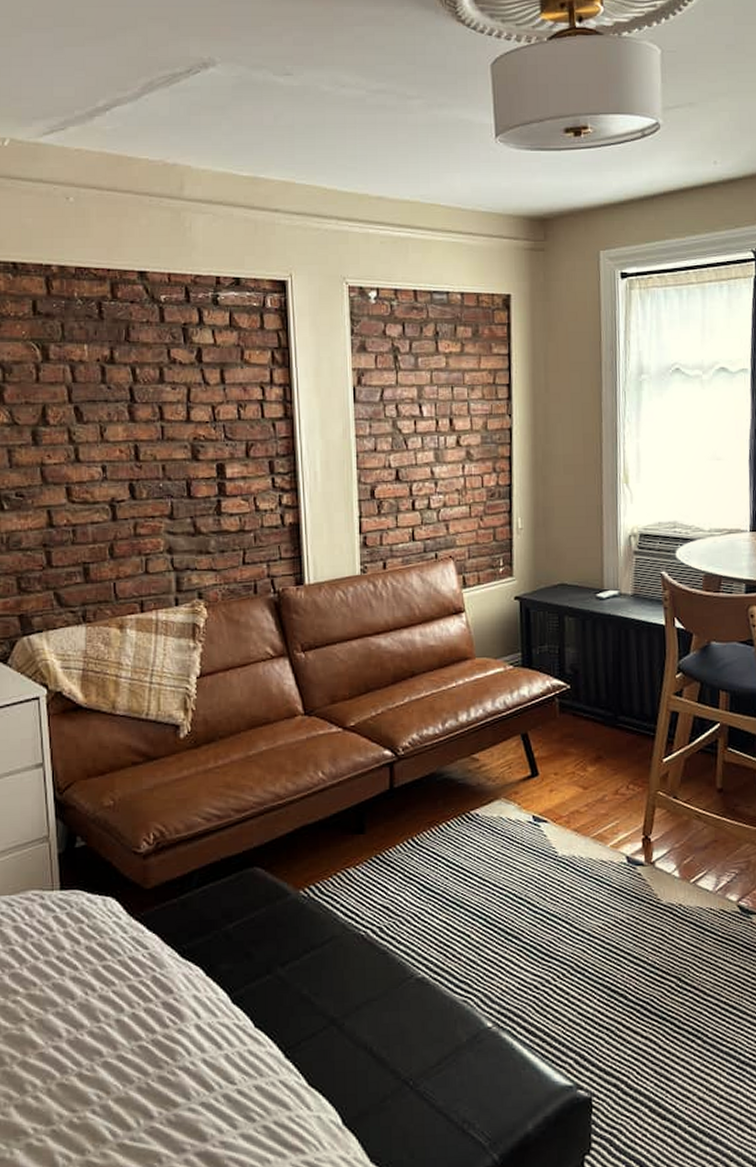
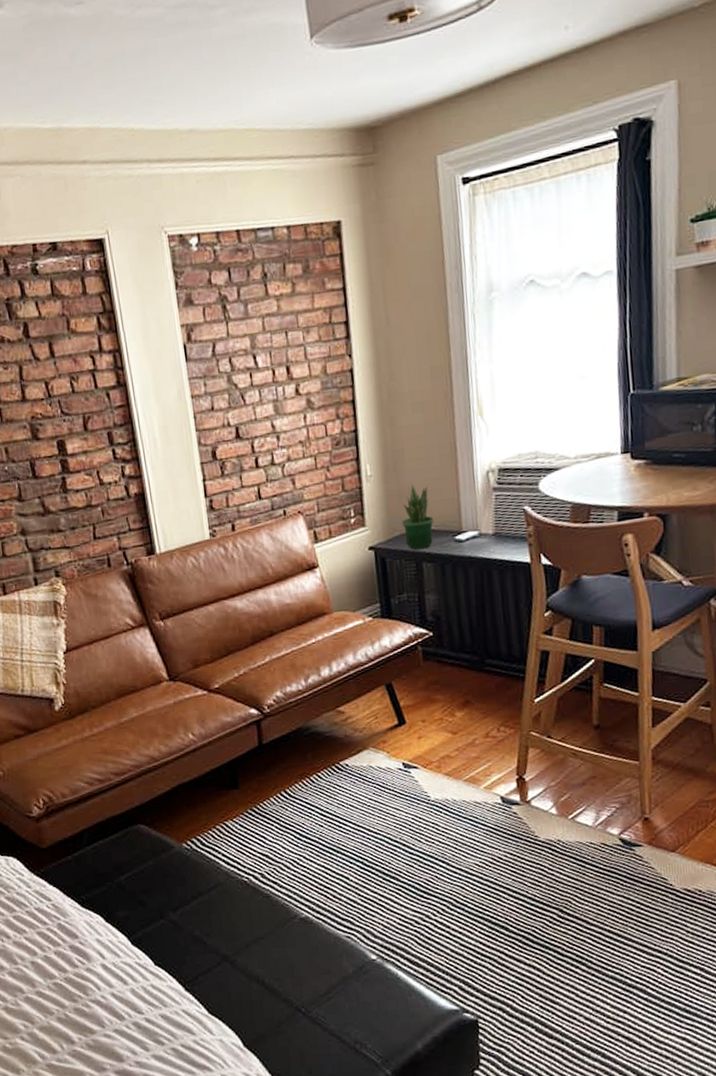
planter: none [548,540,578,603] -> present [402,483,434,550]

